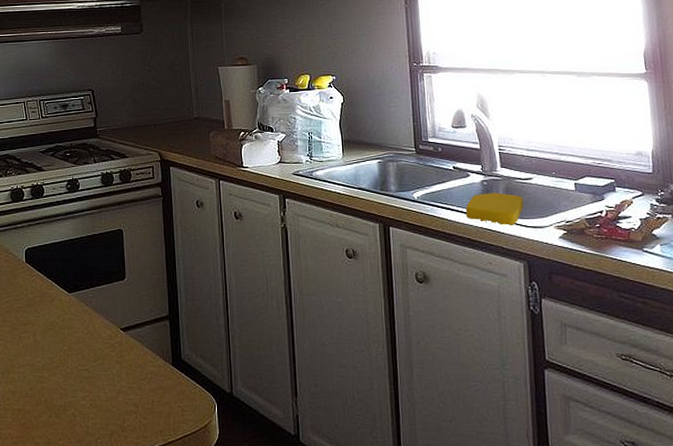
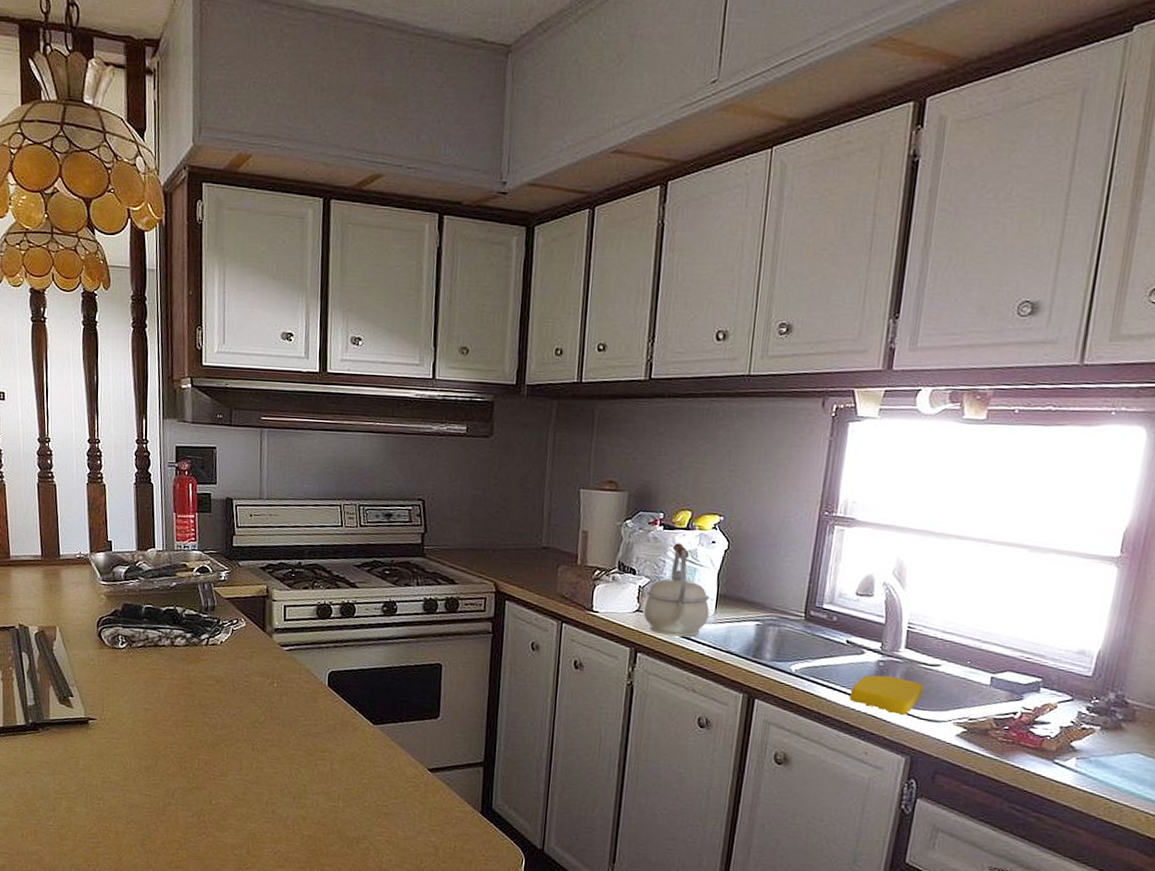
kettle: none [283,102,339,182] -> present [642,543,710,638]

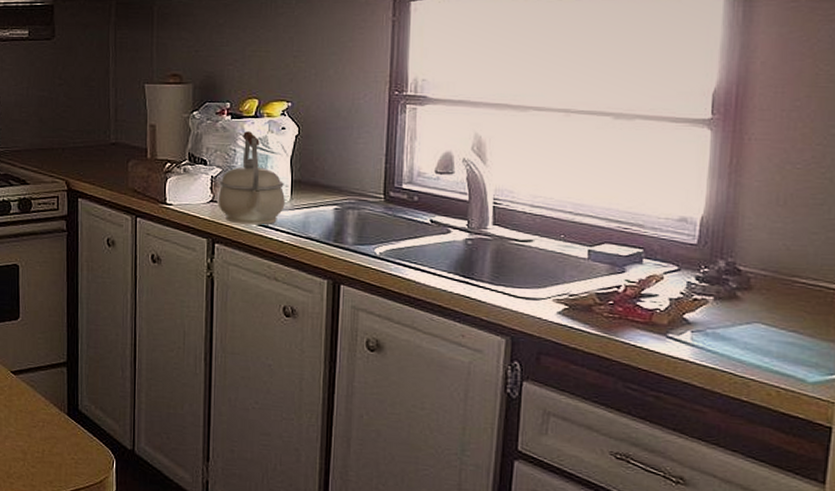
sponge: present [849,675,924,716] -> none [440,254,517,296]

